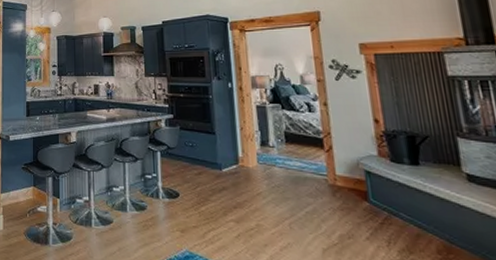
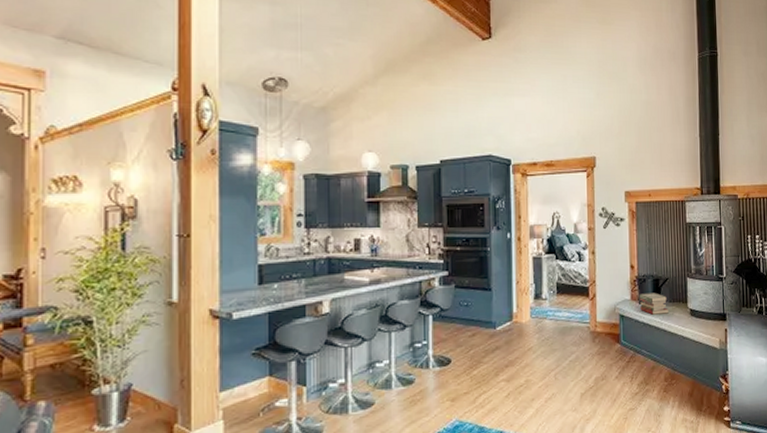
books: none [389,150,434,176] -> present [639,293,669,315]

